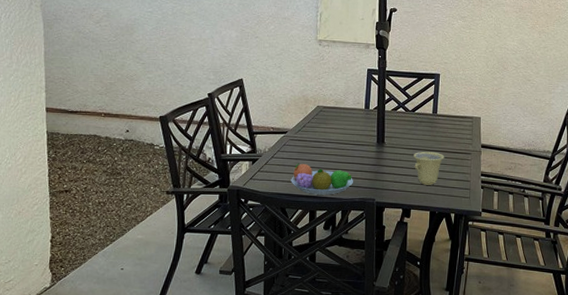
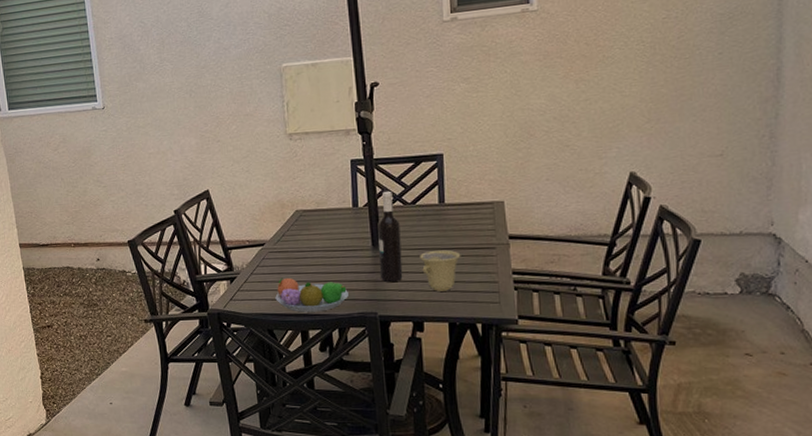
wine bottle: none [380,98,401,175] -> present [378,190,403,283]

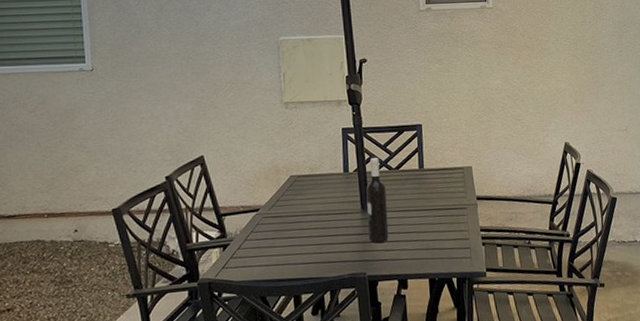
fruit bowl: present [275,277,348,312] -> none [269,242,340,277]
cup: present [420,250,461,291] -> none [403,211,438,250]

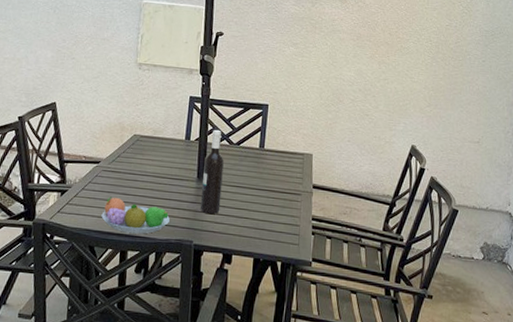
fruit bowl: none [269,242,340,277] -> present [101,196,170,234]

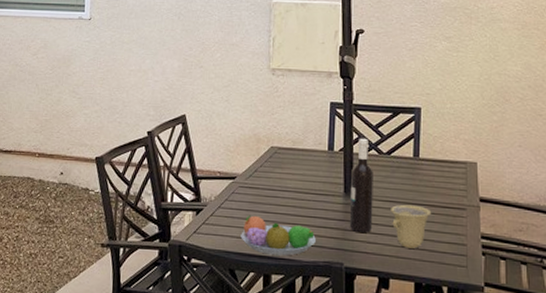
cup: none [237,189,272,228] -> present [391,204,432,249]

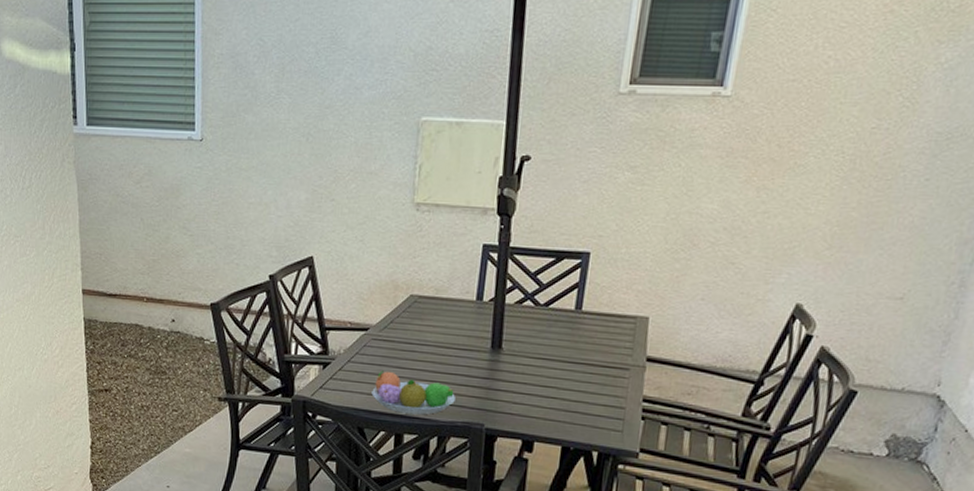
wine bottle: present [349,138,373,234] -> none [493,286,527,393]
cup: present [391,204,432,249] -> none [543,362,590,411]

